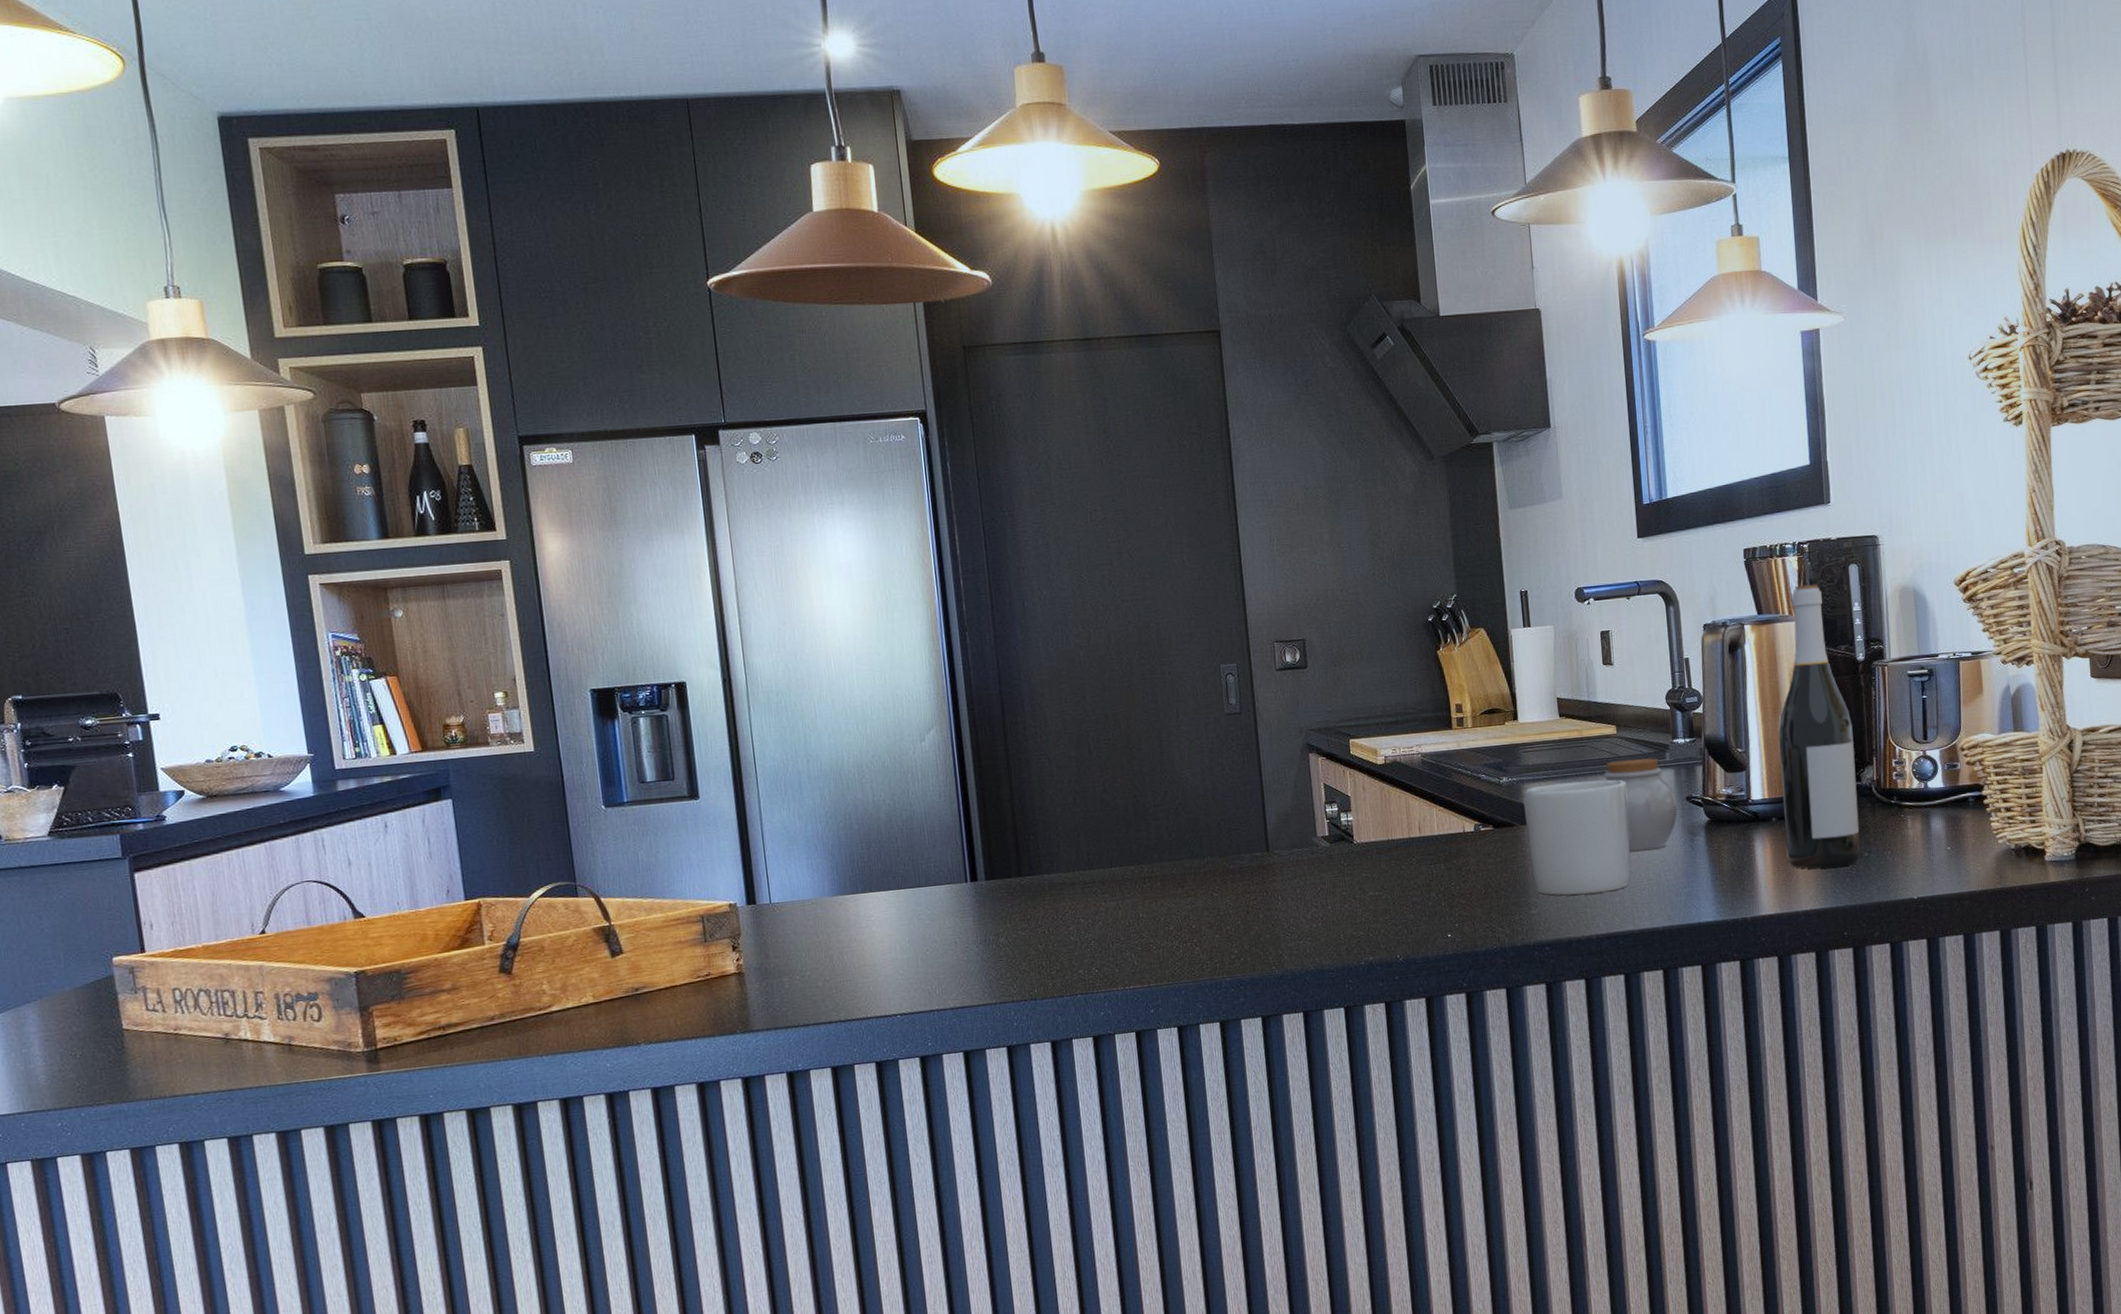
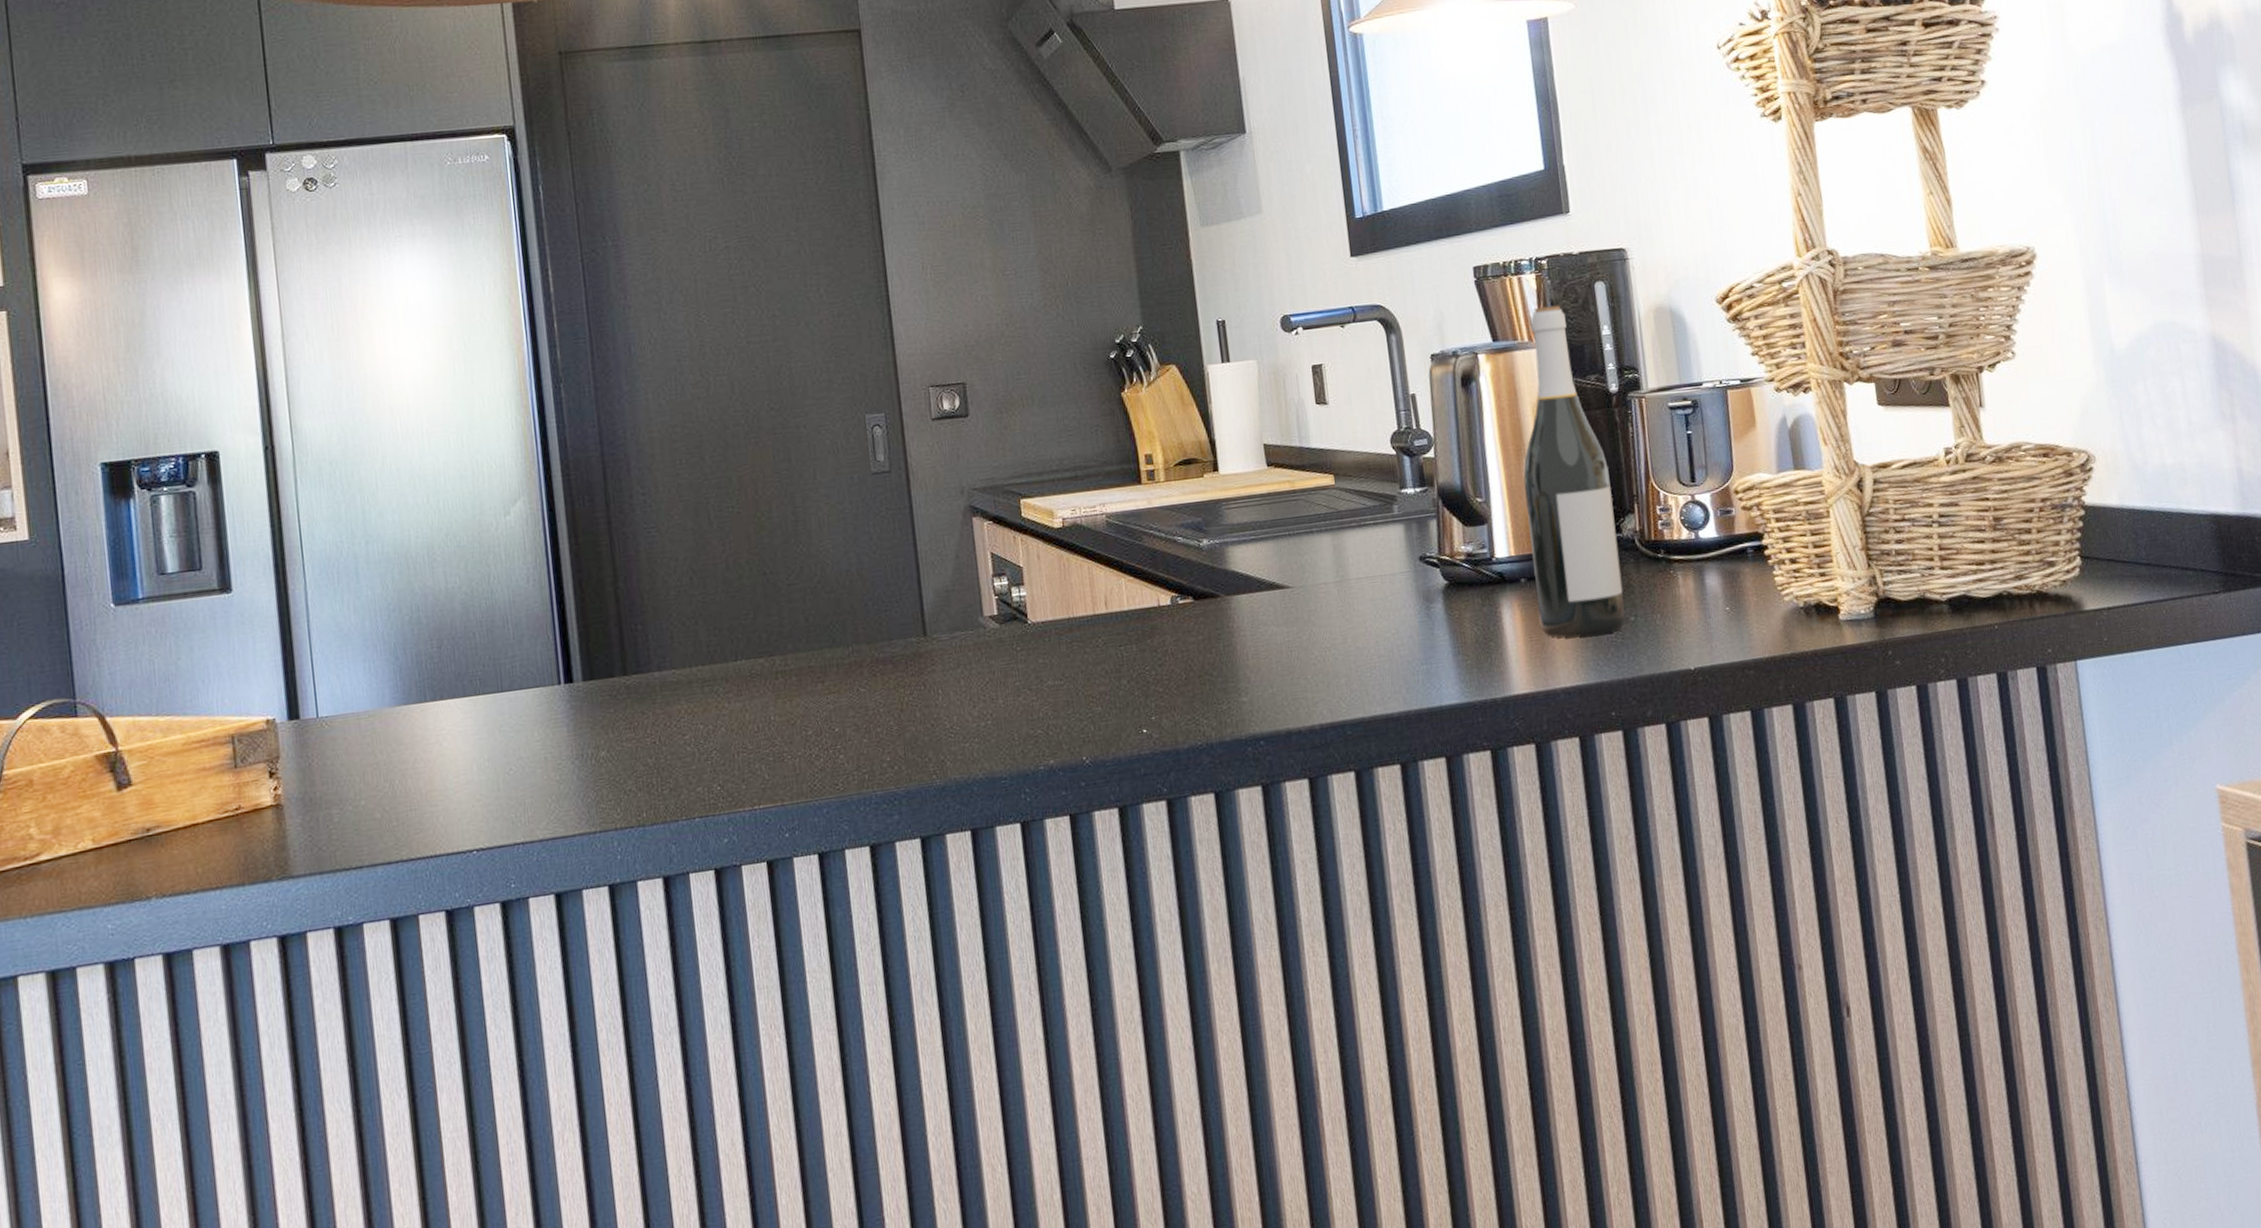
mug: present [1523,779,1631,896] -> none [1227,538,1358,679]
jar: present [1603,758,1678,852] -> none [1321,512,1410,623]

